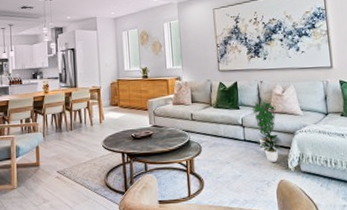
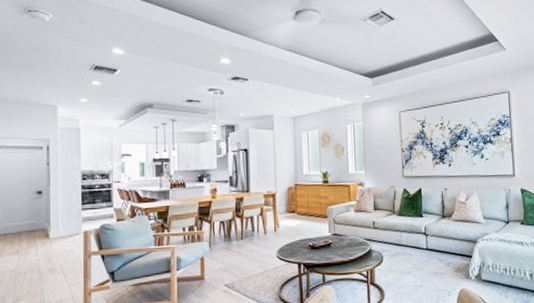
potted plant: present [251,99,282,162] -> none [435,206,464,271]

